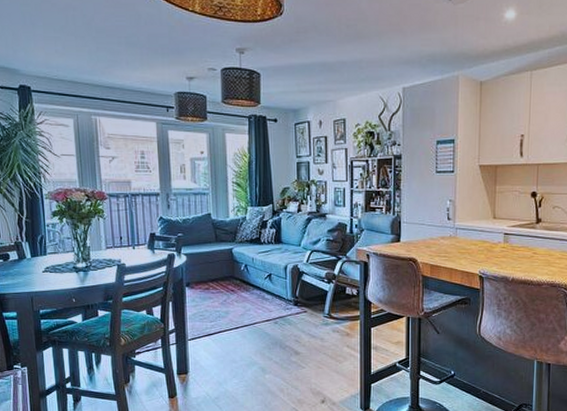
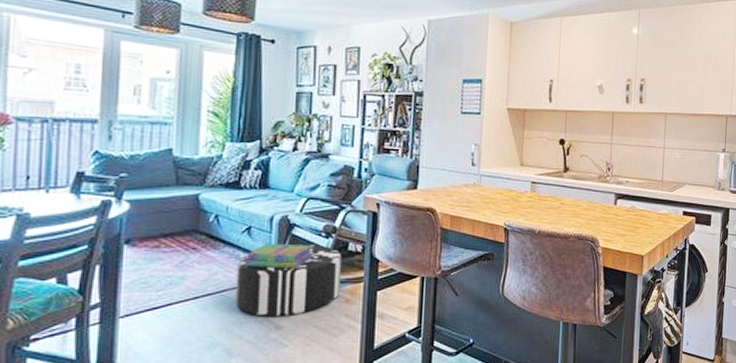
pouf: none [264,288,342,344] -> present [235,244,342,317]
stack of books: none [268,287,319,308] -> present [244,243,313,269]

